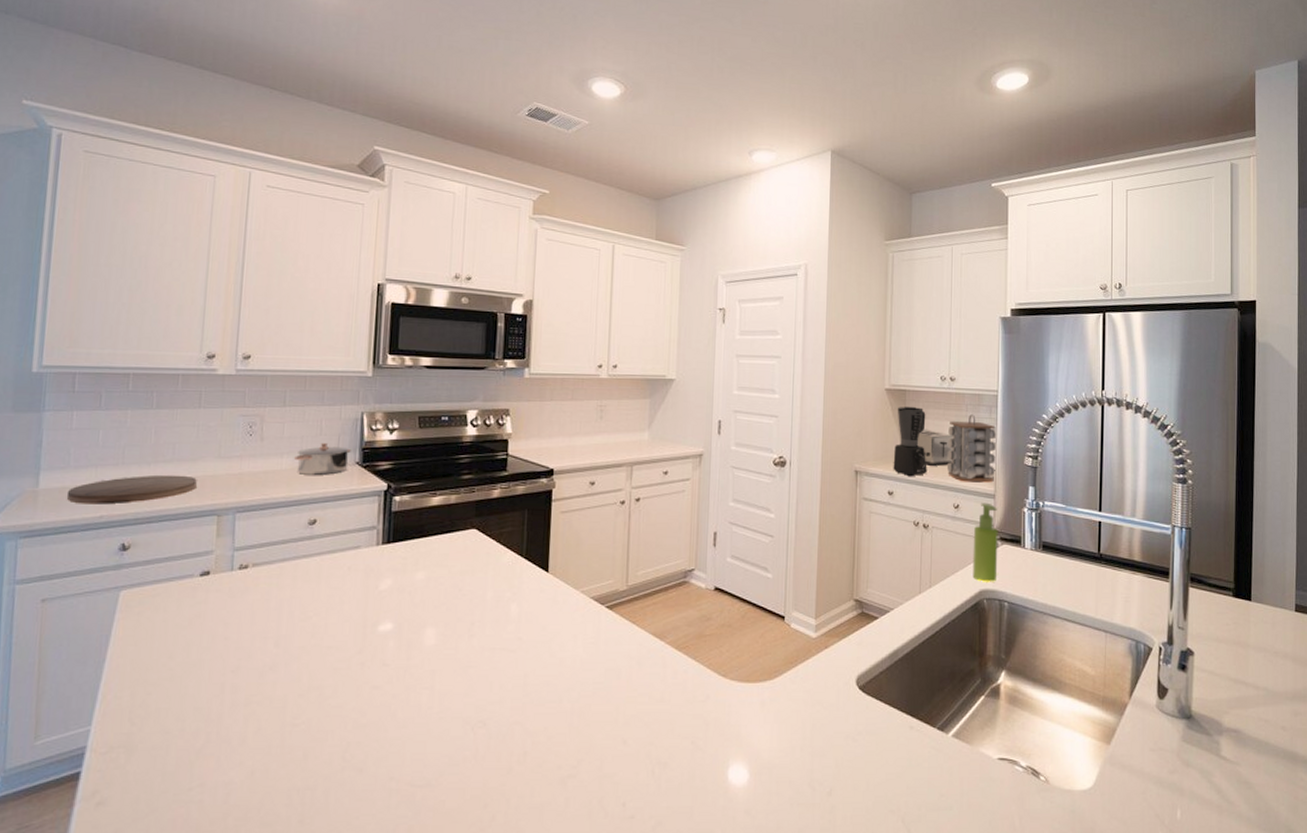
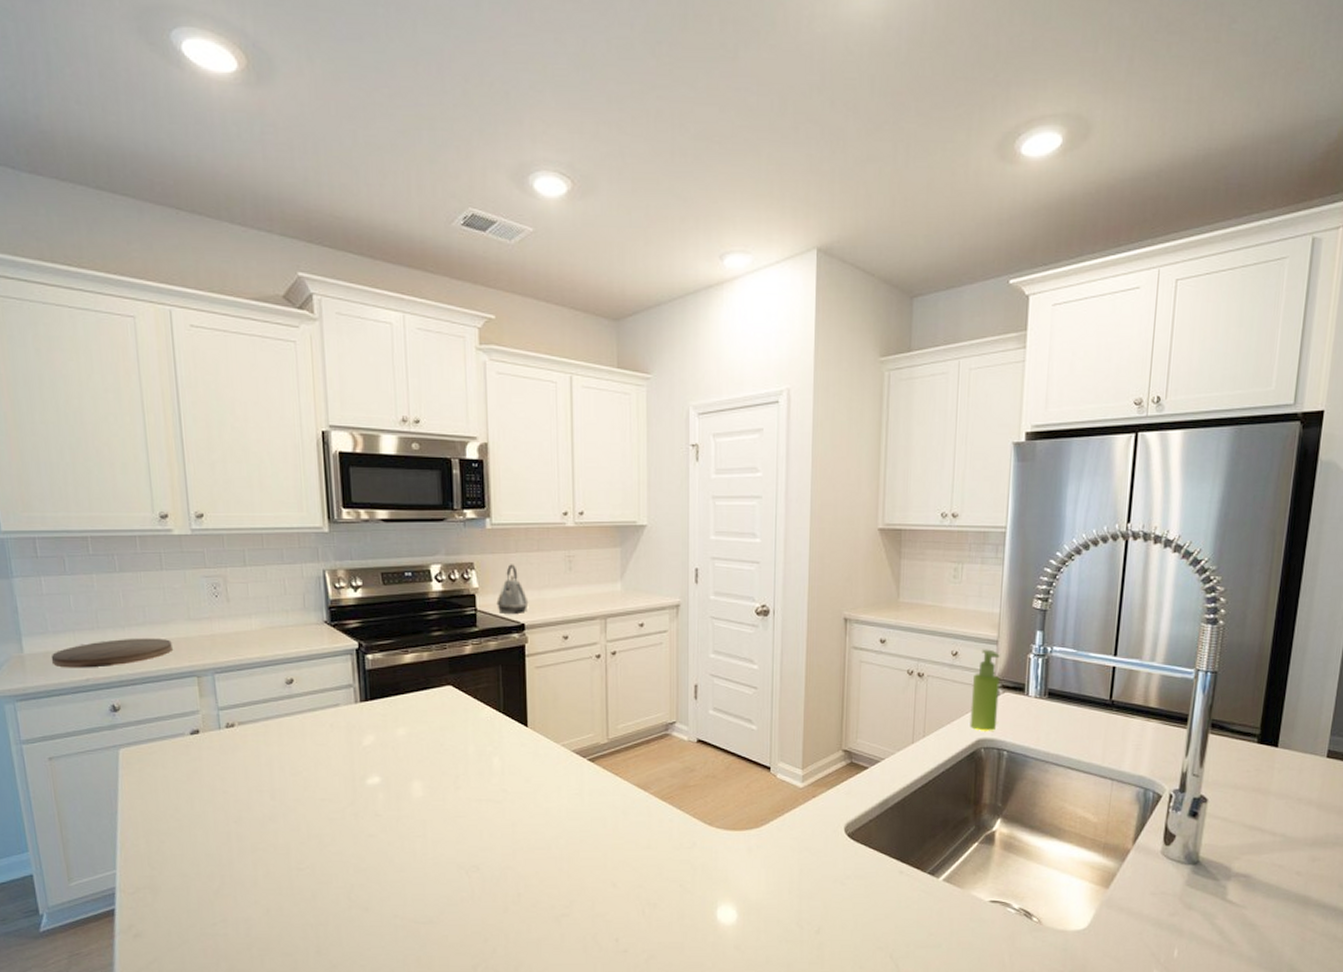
cooking pot: present [294,442,351,475] -> none [263,601,318,635]
kettle: none [528,411,559,459] -> present [496,564,529,613]
blender: present [893,406,927,477] -> none [886,547,924,624]
toaster: present [918,430,953,466] -> none [913,573,954,611]
spice rack: present [948,414,996,483] -> none [946,554,1002,628]

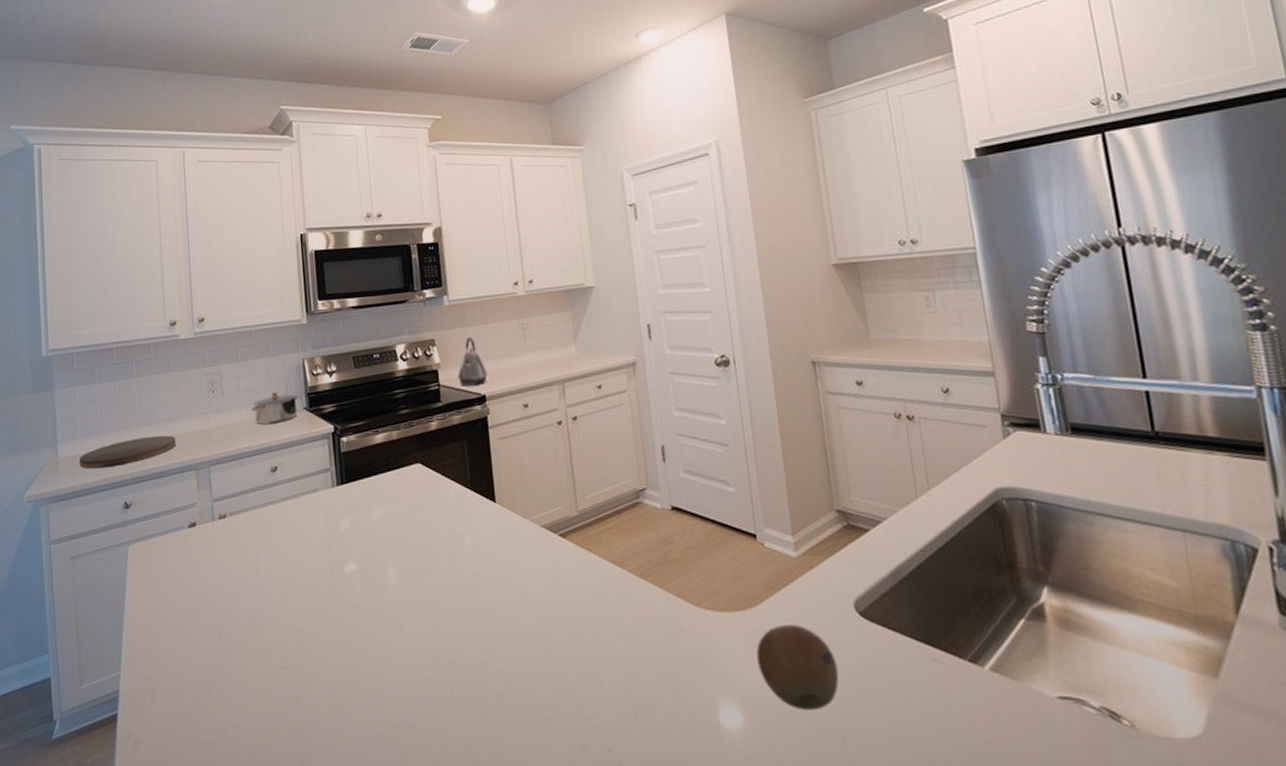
cooking pot: none [263,601,318,635] -> present [251,391,298,425]
fruit: none [756,842,823,910] -> present [756,625,839,711]
soap dispenser: present [970,649,1000,731] -> none [973,382,1015,479]

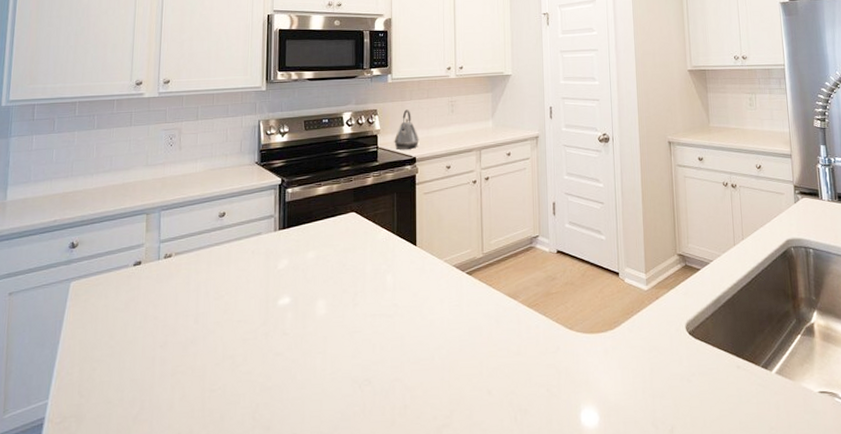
cutting board: present [79,435,176,469] -> none [28,182,130,211]
cooking pot: present [251,391,298,425] -> none [206,147,251,175]
fruit: present [756,625,839,711] -> none [613,342,672,410]

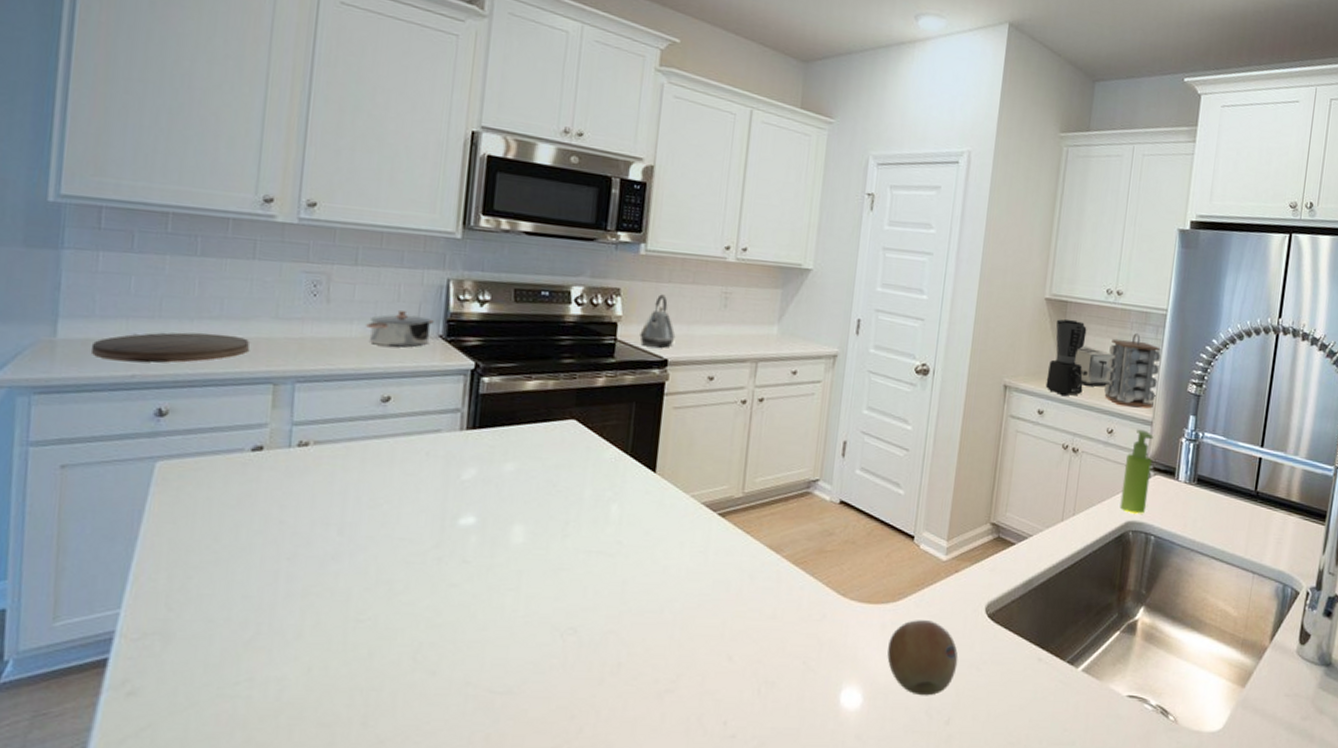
cutting board: none [28,182,130,211] -> present [91,332,250,363]
cooking pot: none [206,147,251,175] -> present [366,309,434,348]
fruit: none [613,342,672,410] -> present [887,620,959,696]
blender: none [699,83,731,144] -> present [1045,318,1087,397]
toaster: none [719,102,752,133] -> present [1075,346,1114,387]
spice rack: none [745,86,790,145] -> present [1104,333,1161,408]
soap dispenser: none [776,162,801,232] -> present [1120,429,1154,514]

